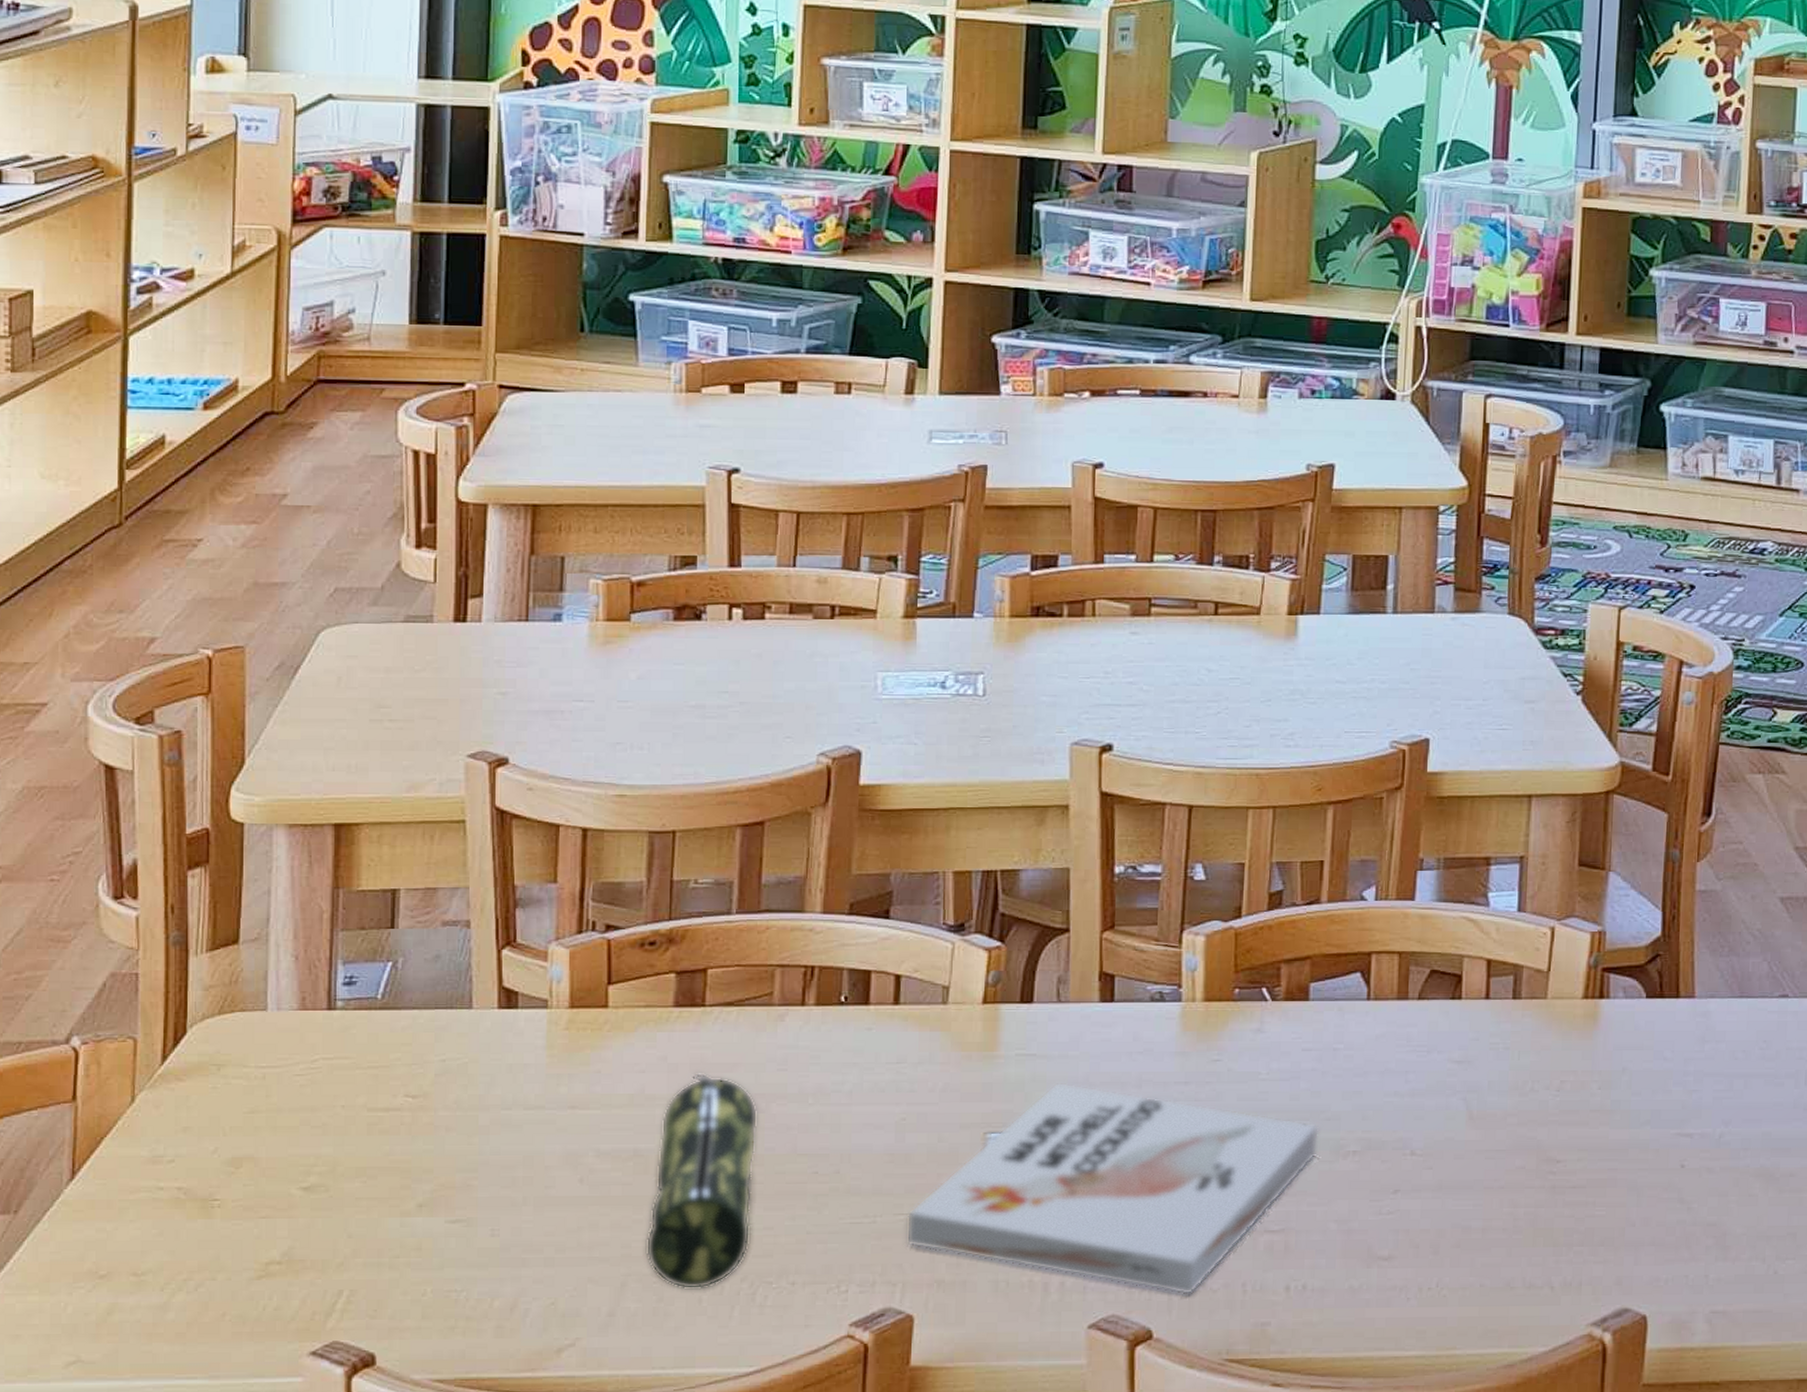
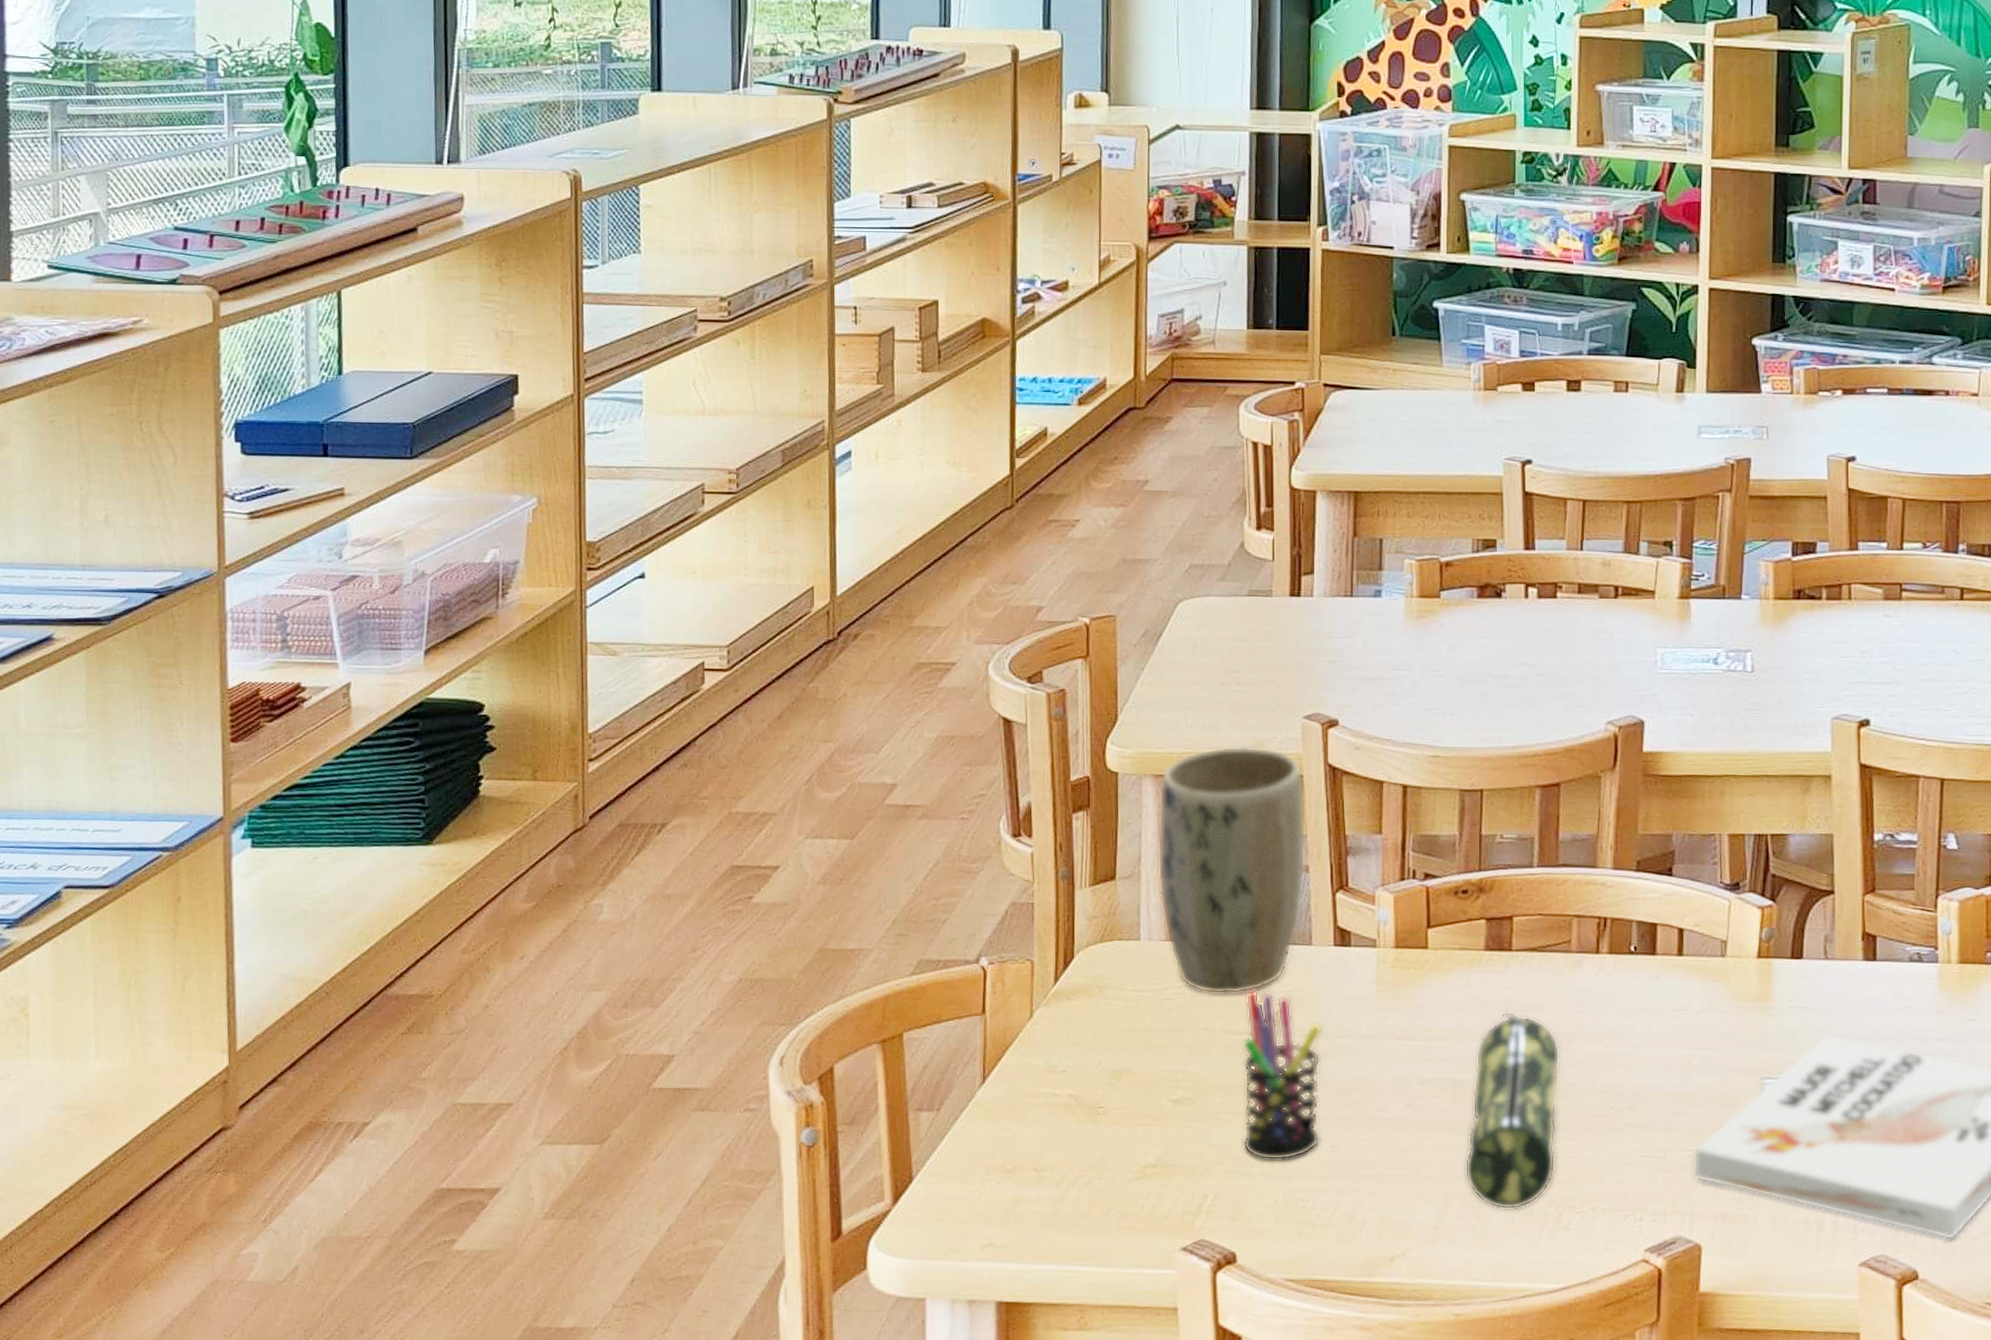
plant pot: none [290,789,468,1068] -> present [1157,745,1306,995]
pen holder: none [386,1061,483,1249] -> present [1242,990,1323,1161]

